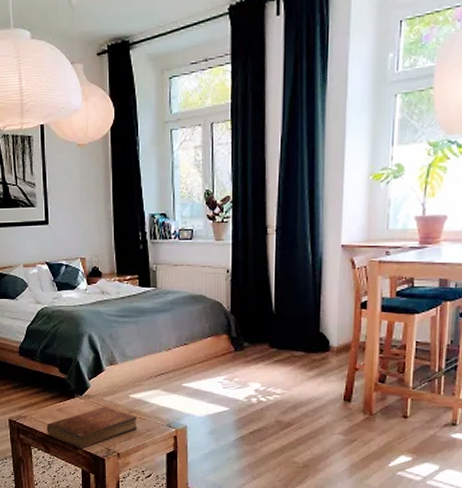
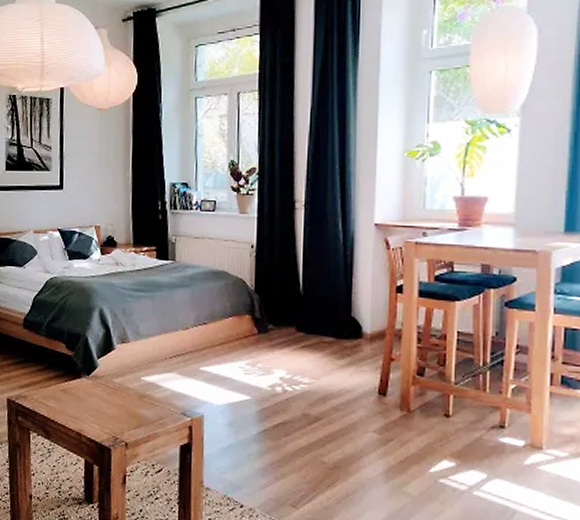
bible: present [47,406,138,449] -> none [48,389,150,436]

